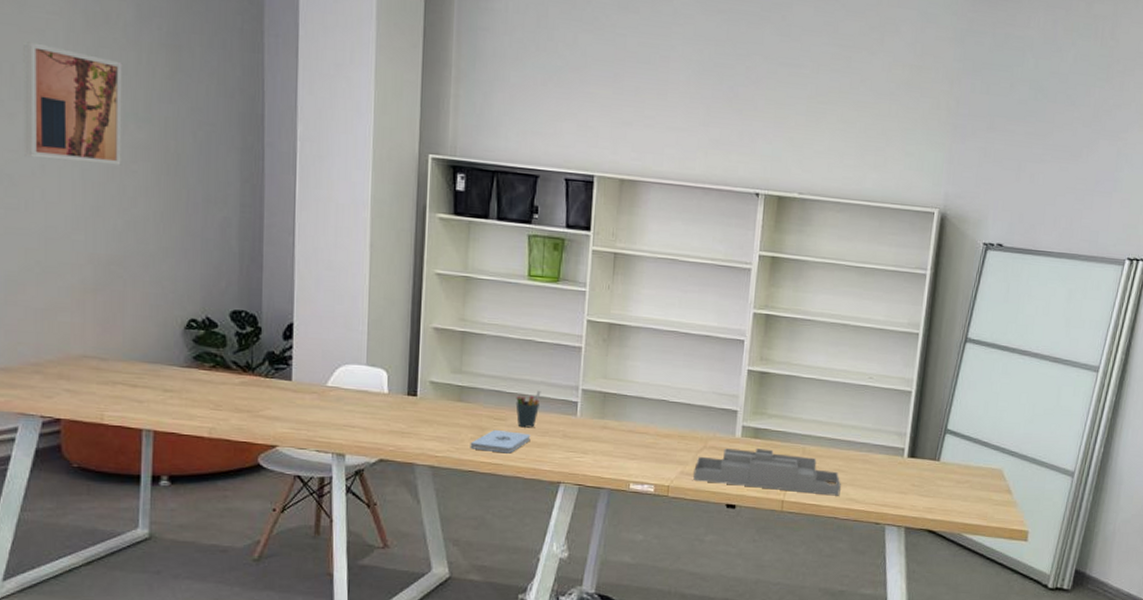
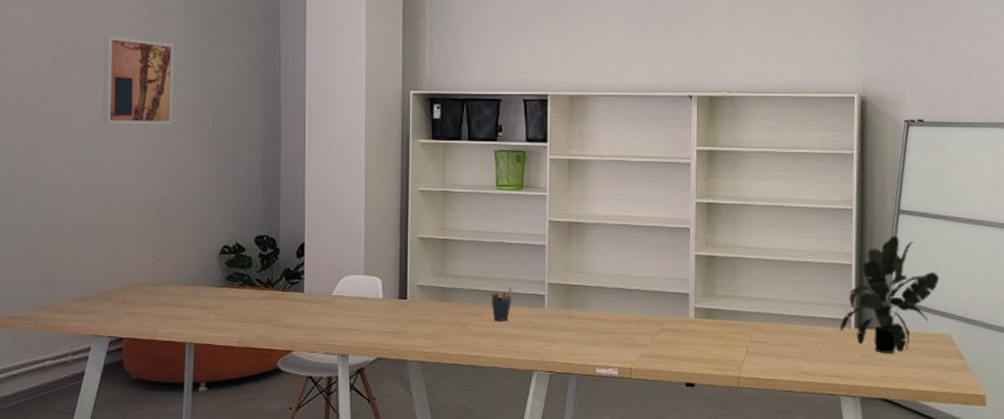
notepad: present [470,429,531,454] -> none [453,324,505,346]
desk organizer: present [693,448,841,496] -> none [653,328,793,370]
potted plant: none [892,364,999,486] -> present [840,236,940,354]

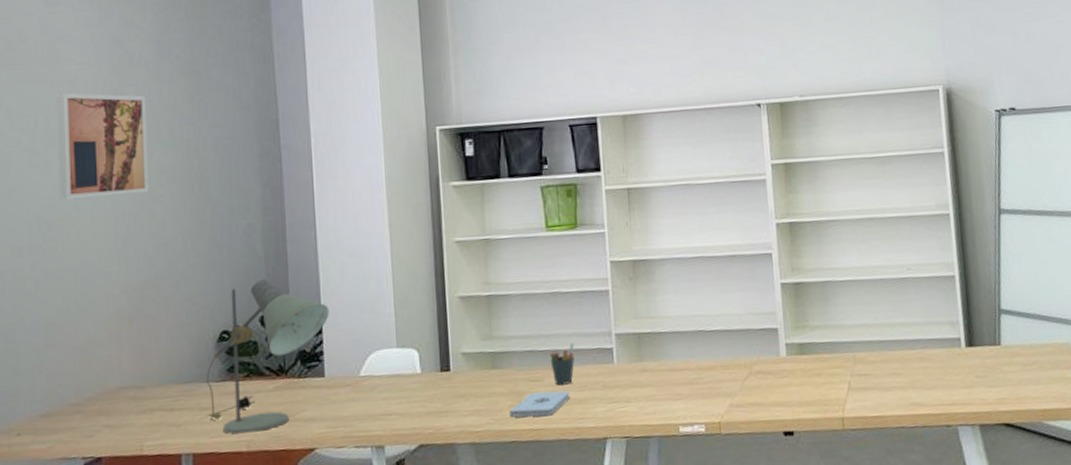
desk lamp: none [208,206,311,332] -> present [206,279,329,434]
notepad: none [453,324,505,346] -> present [509,390,570,418]
potted plant: present [840,236,940,354] -> none [949,238,1052,372]

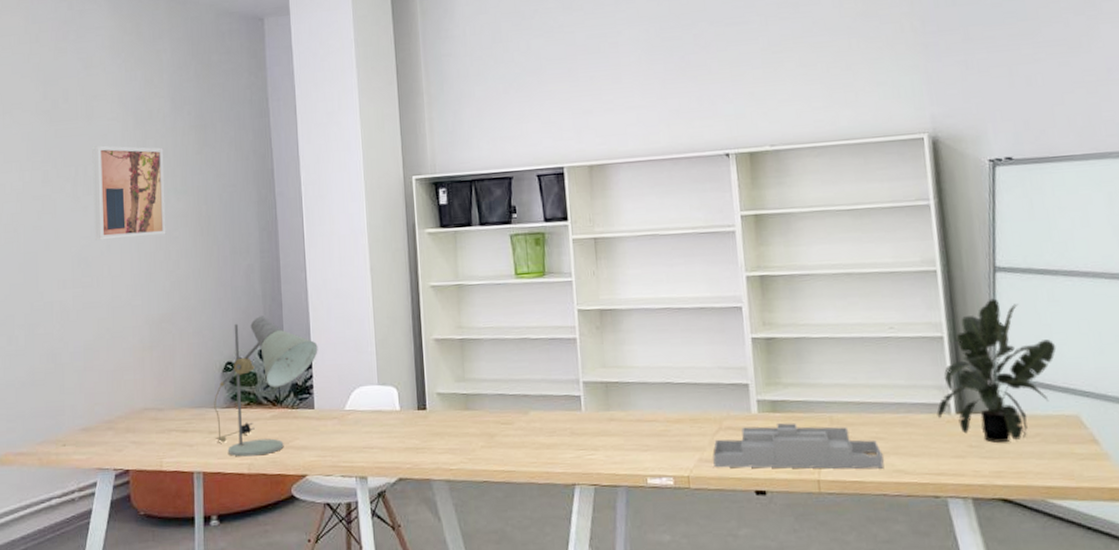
notepad: present [509,390,570,418] -> none [481,434,539,459]
pen holder: present [549,342,575,386] -> none [519,388,543,430]
desk organizer: none [743,363,902,412] -> present [712,422,884,469]
potted plant: none [949,238,1052,372] -> present [936,298,1057,443]

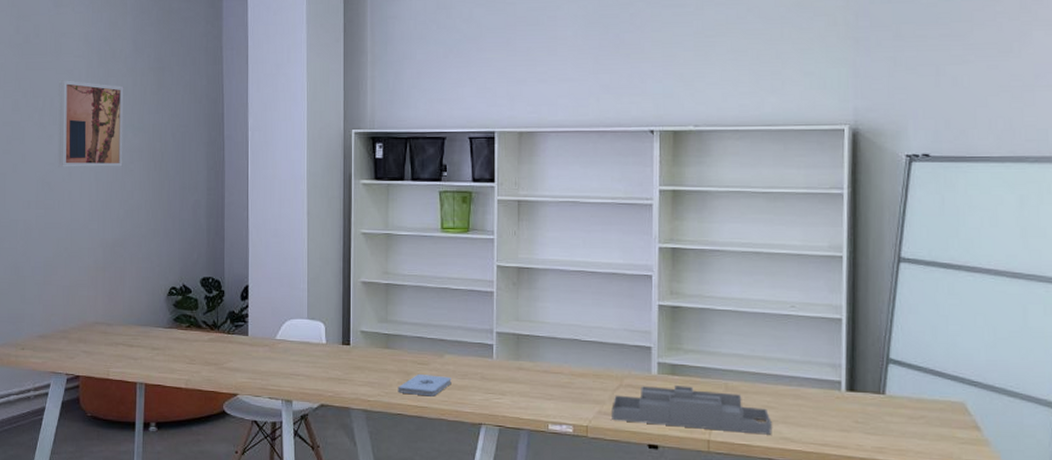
desk lamp: present [214,316,318,457] -> none [158,248,255,373]
notepad: none [481,434,539,459] -> present [398,373,452,397]
potted plant: present [936,298,1057,443] -> none [827,287,950,422]

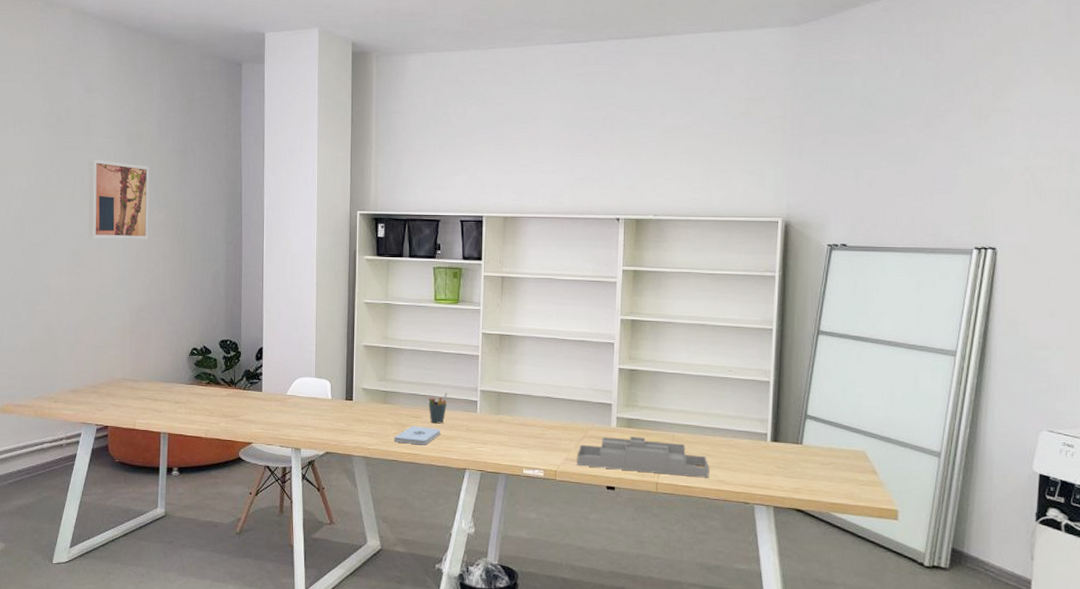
pen holder: none [436,334,459,371] -> present [428,392,448,424]

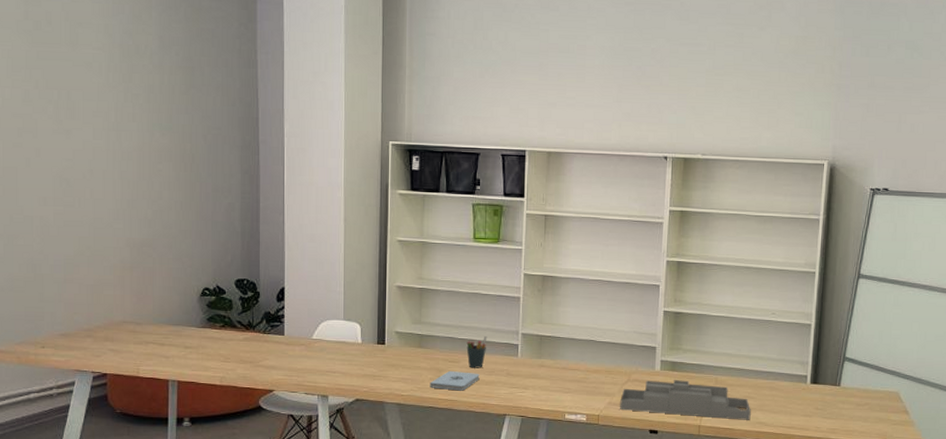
wall art: present [88,159,150,239] -> none [76,73,150,166]

